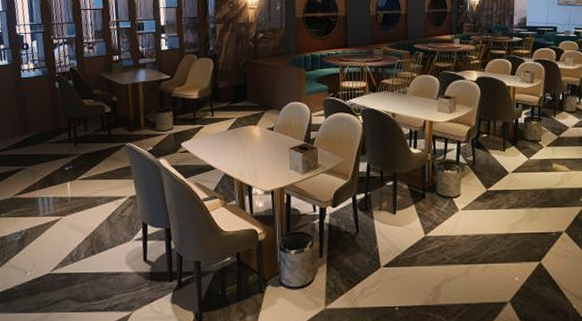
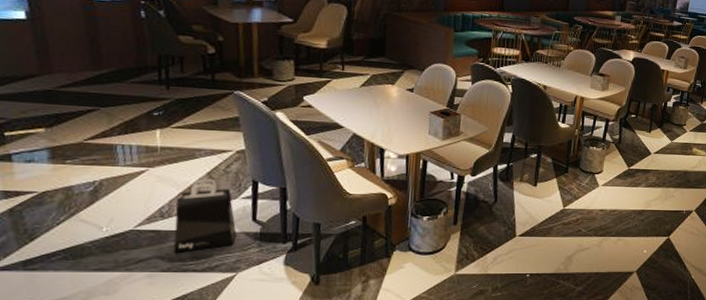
shopping bag: none [81,223,131,295] -> present [174,178,237,254]

